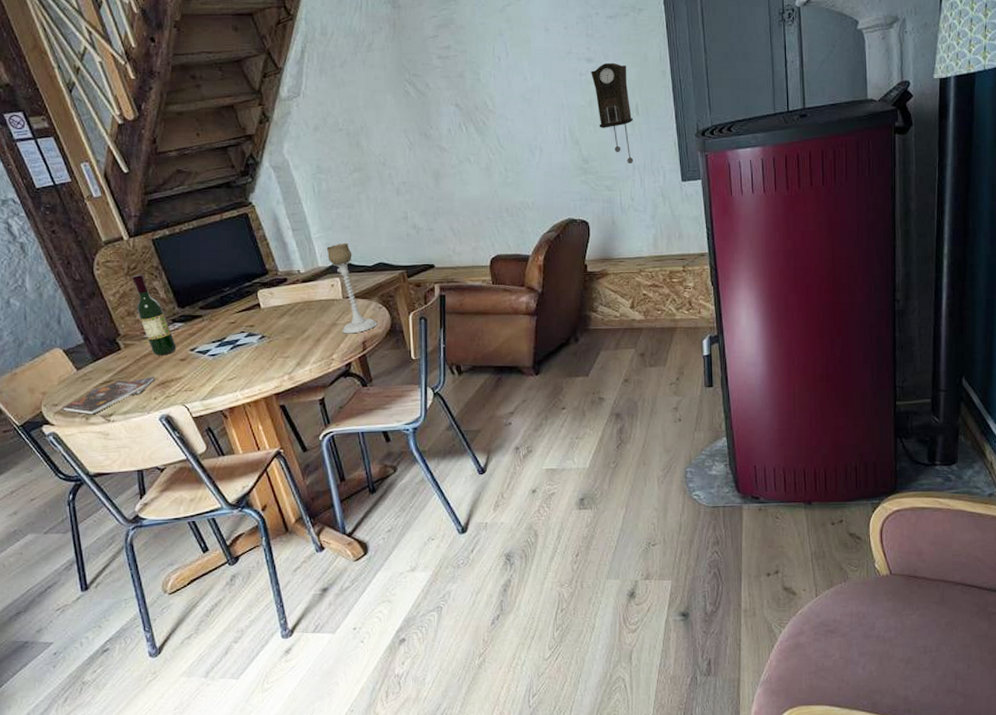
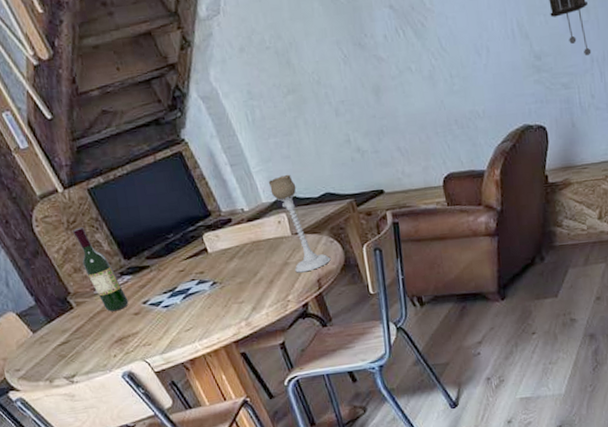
booklet: present [61,376,156,415] -> none [24,333,112,378]

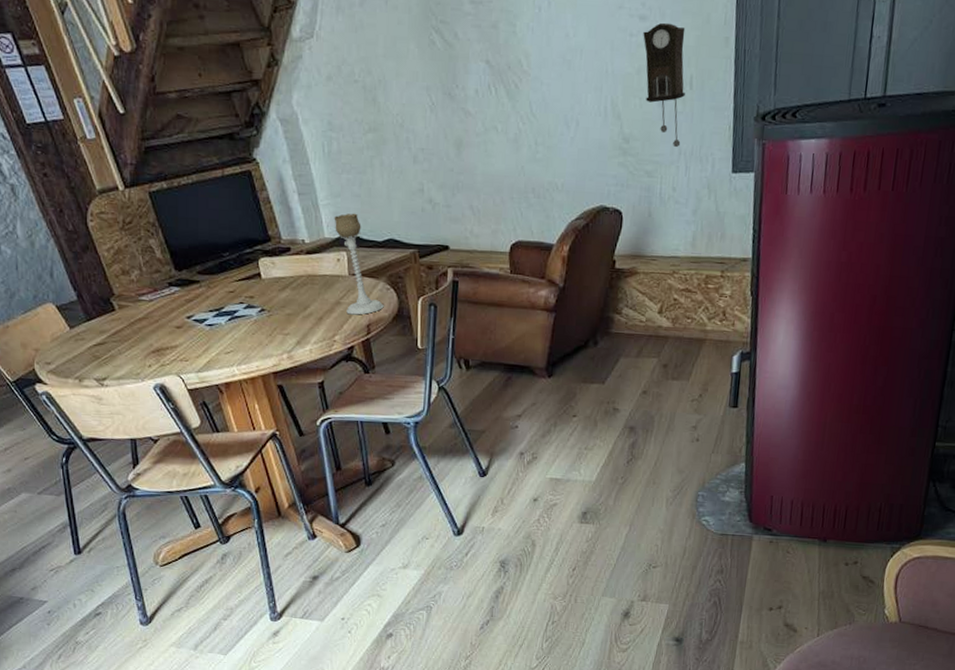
wine bottle: present [72,227,129,312] -> none [126,229,172,321]

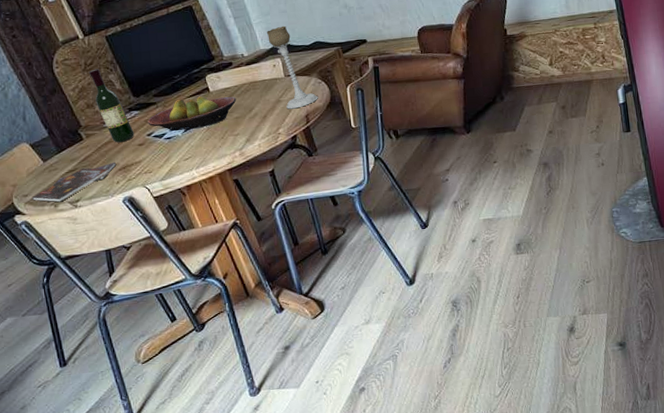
booklet: none [54,342,150,377] -> present [31,162,117,203]
wine bottle: none [126,229,172,321] -> present [88,69,134,143]
fruit bowl: none [188,281,291,319] -> present [148,95,237,131]

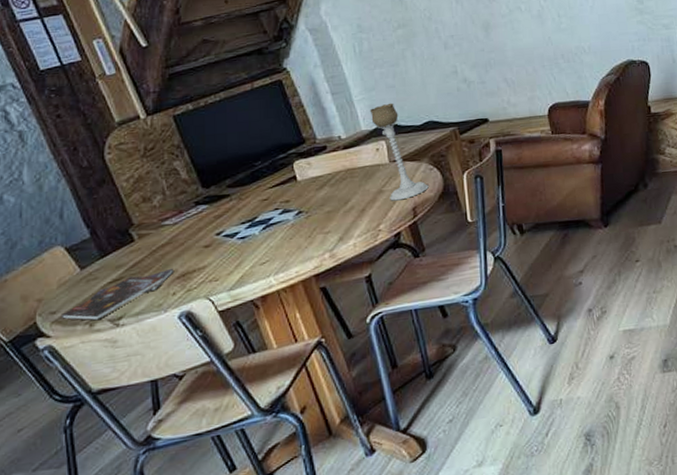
wine bottle: present [88,69,134,143] -> none [148,154,200,245]
fruit bowl: present [148,95,237,131] -> none [218,185,329,229]

